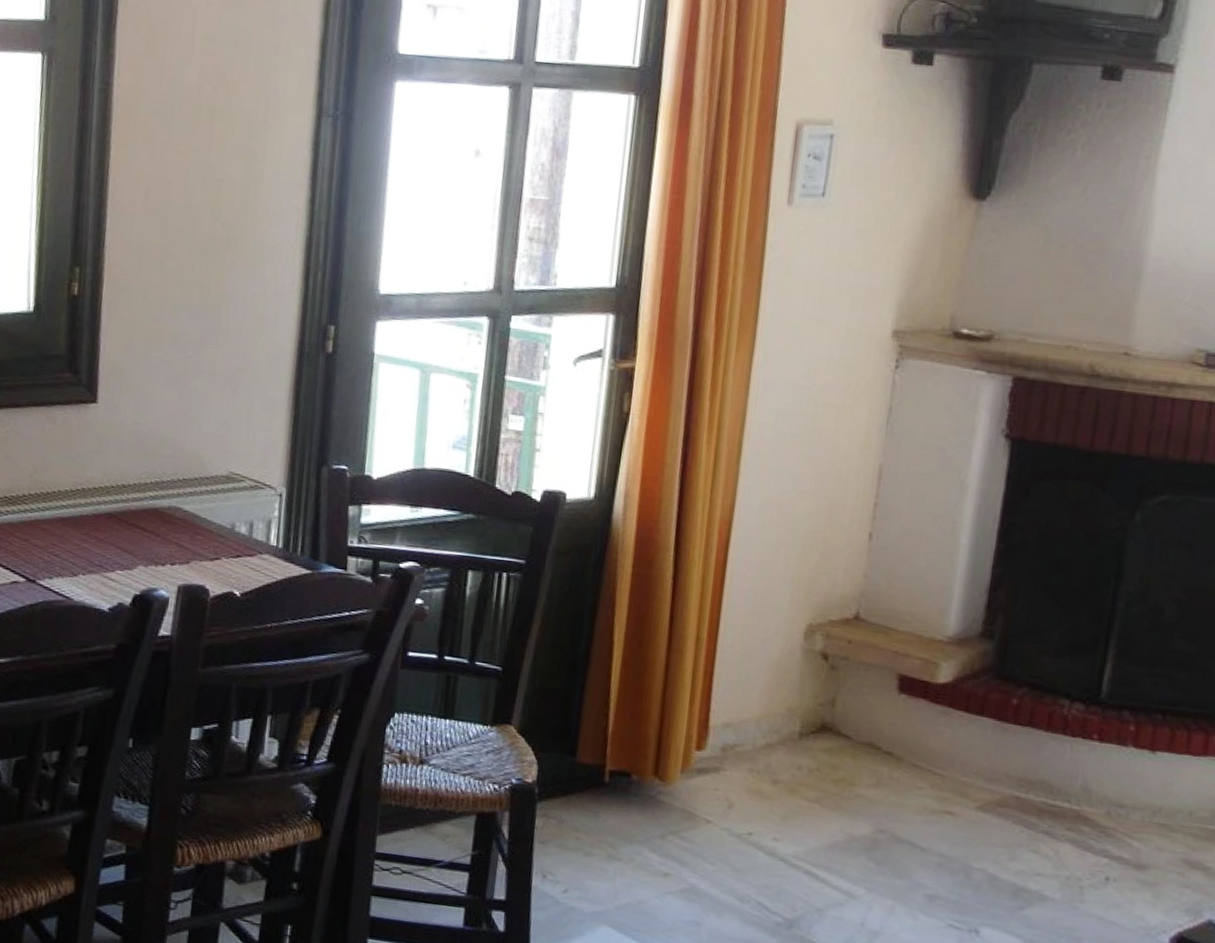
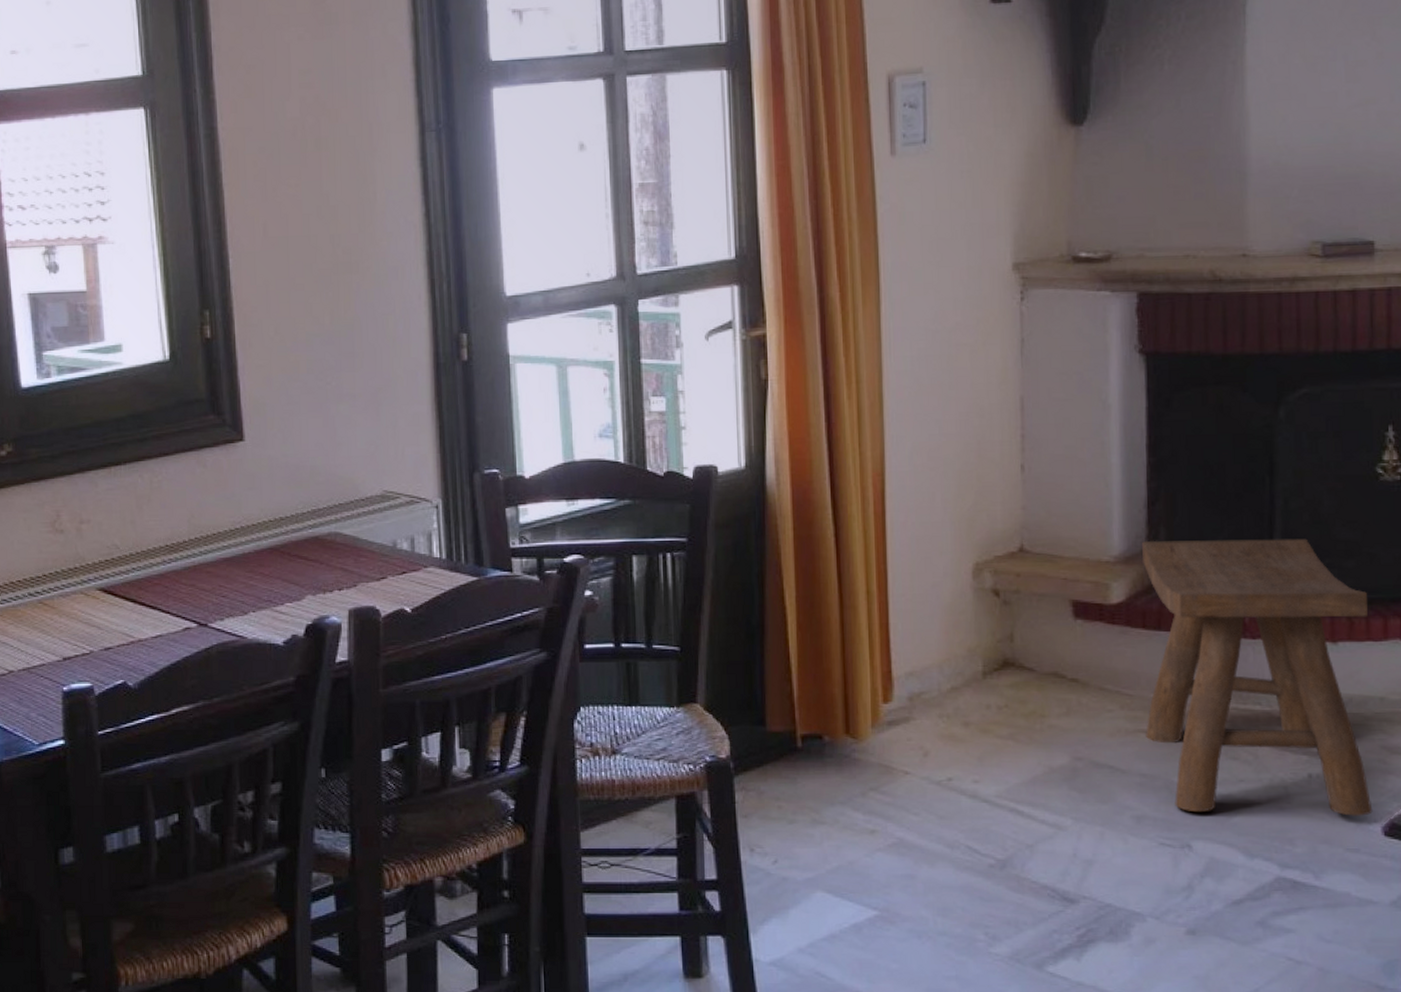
stool: none [951,626,1193,926] -> present [1142,538,1373,816]

